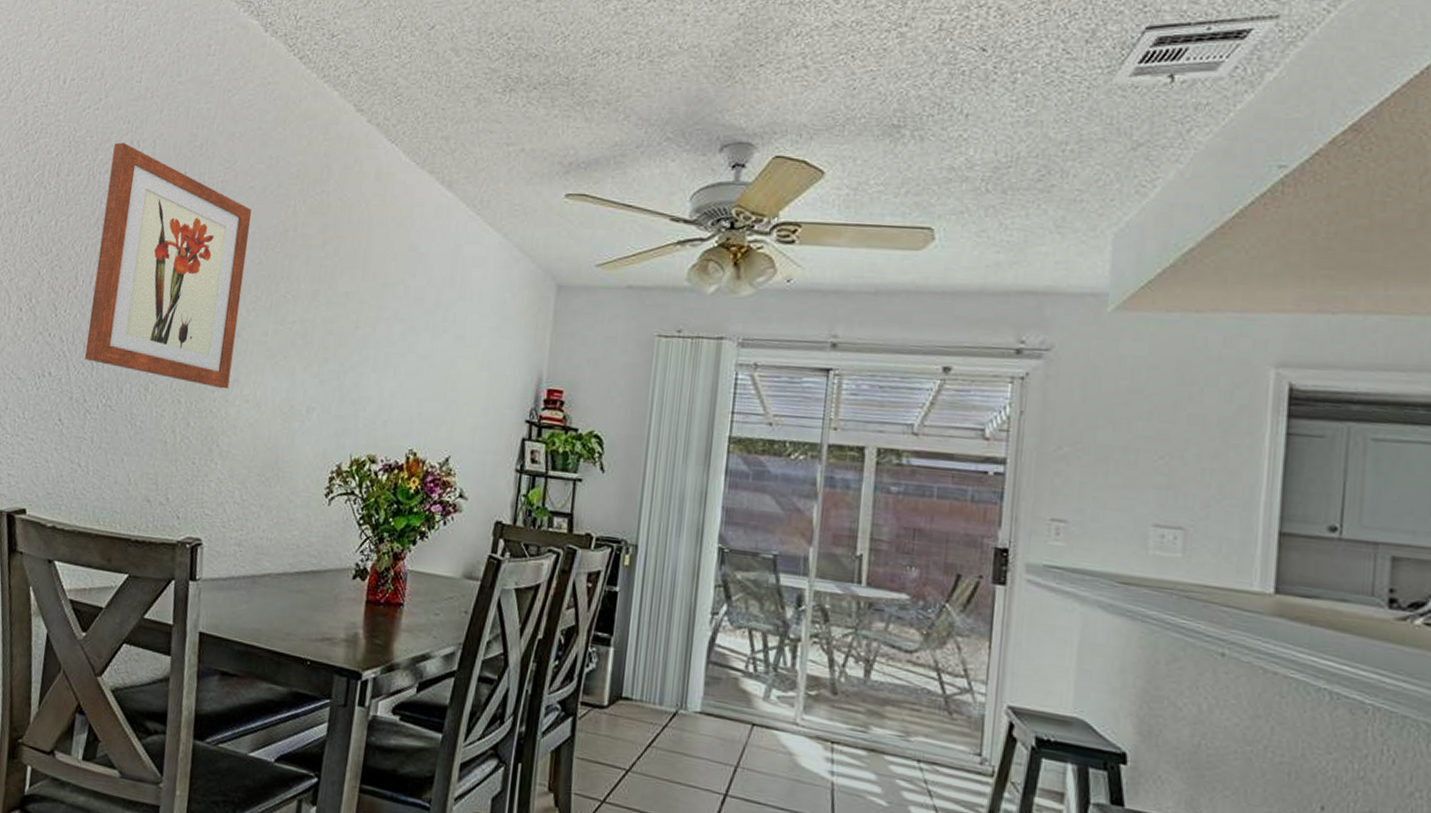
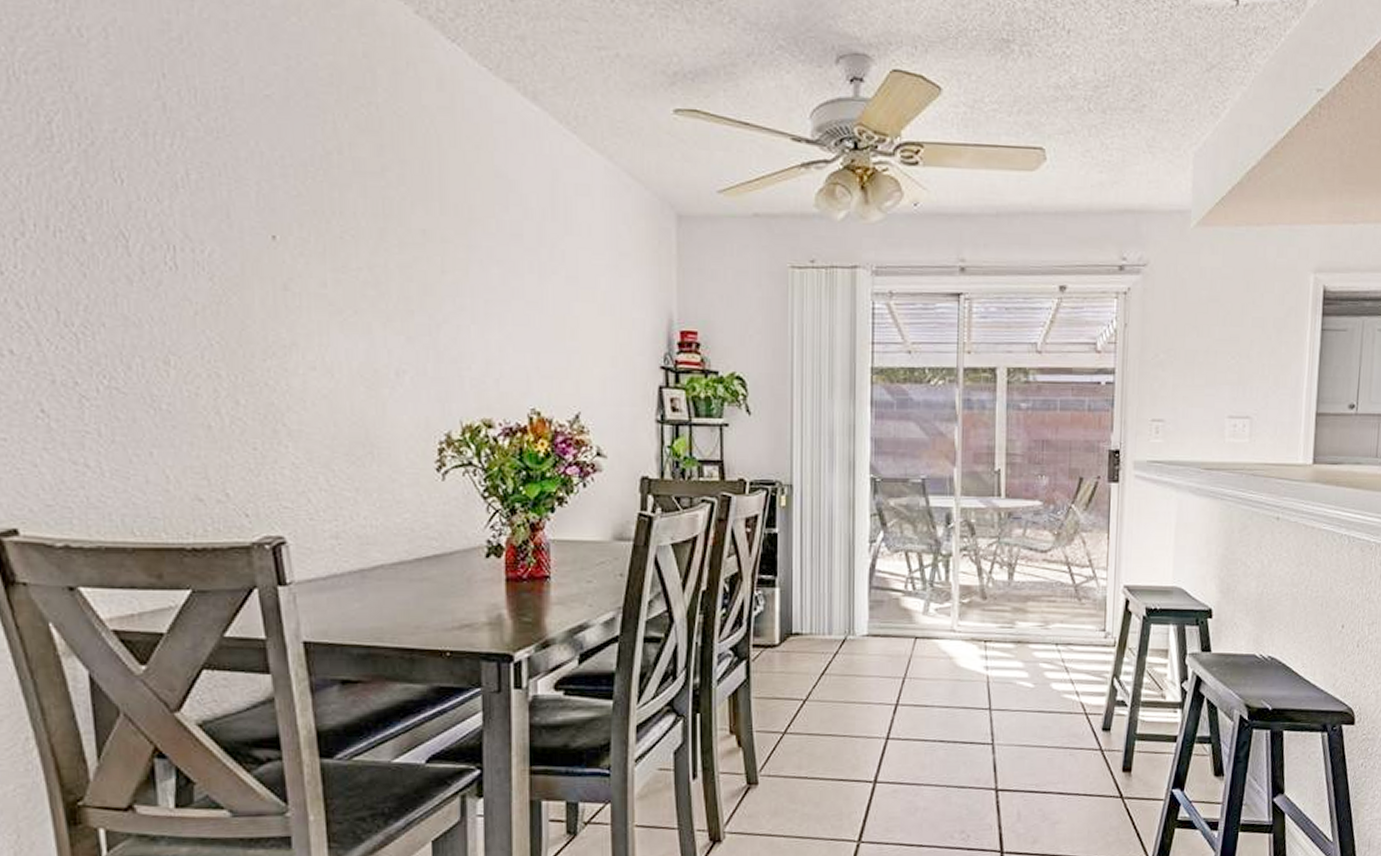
wall art: present [85,142,252,389] -> none [40,29,285,356]

